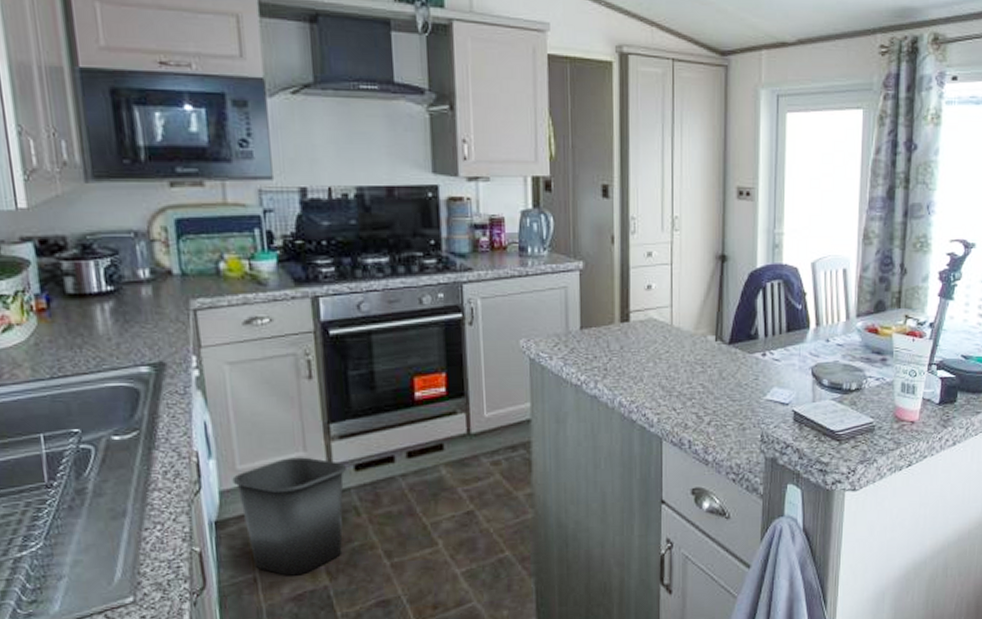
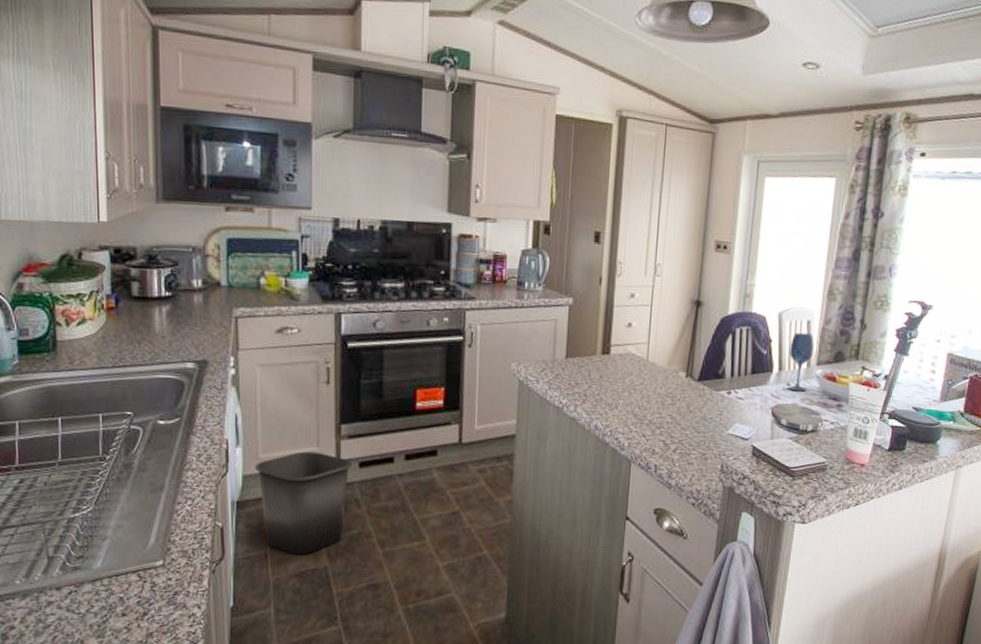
wineglass: none [826,283,852,348] -> present [788,333,814,392]

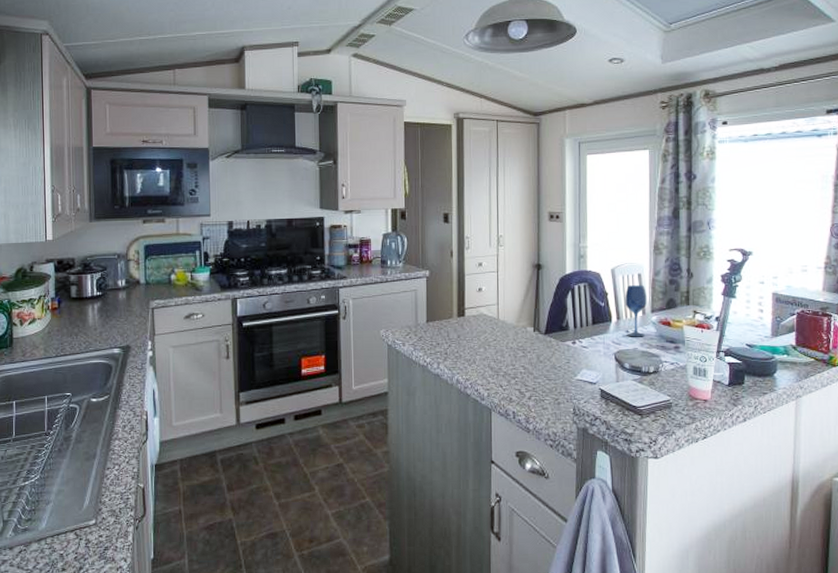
waste bin: present [255,451,352,555] -> none [169,417,250,510]

